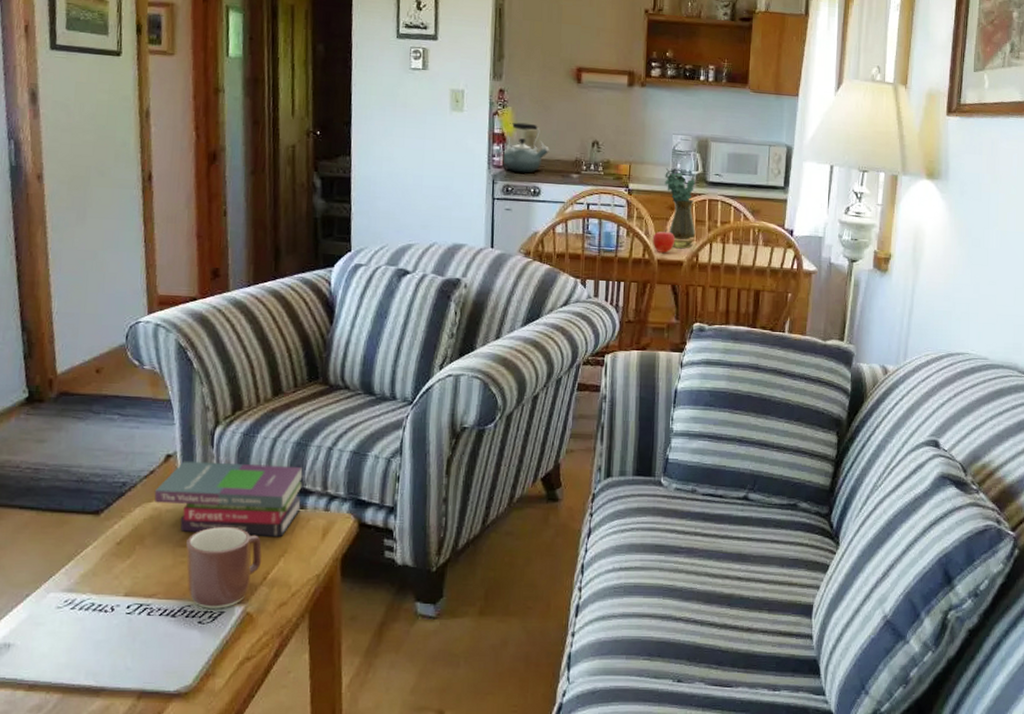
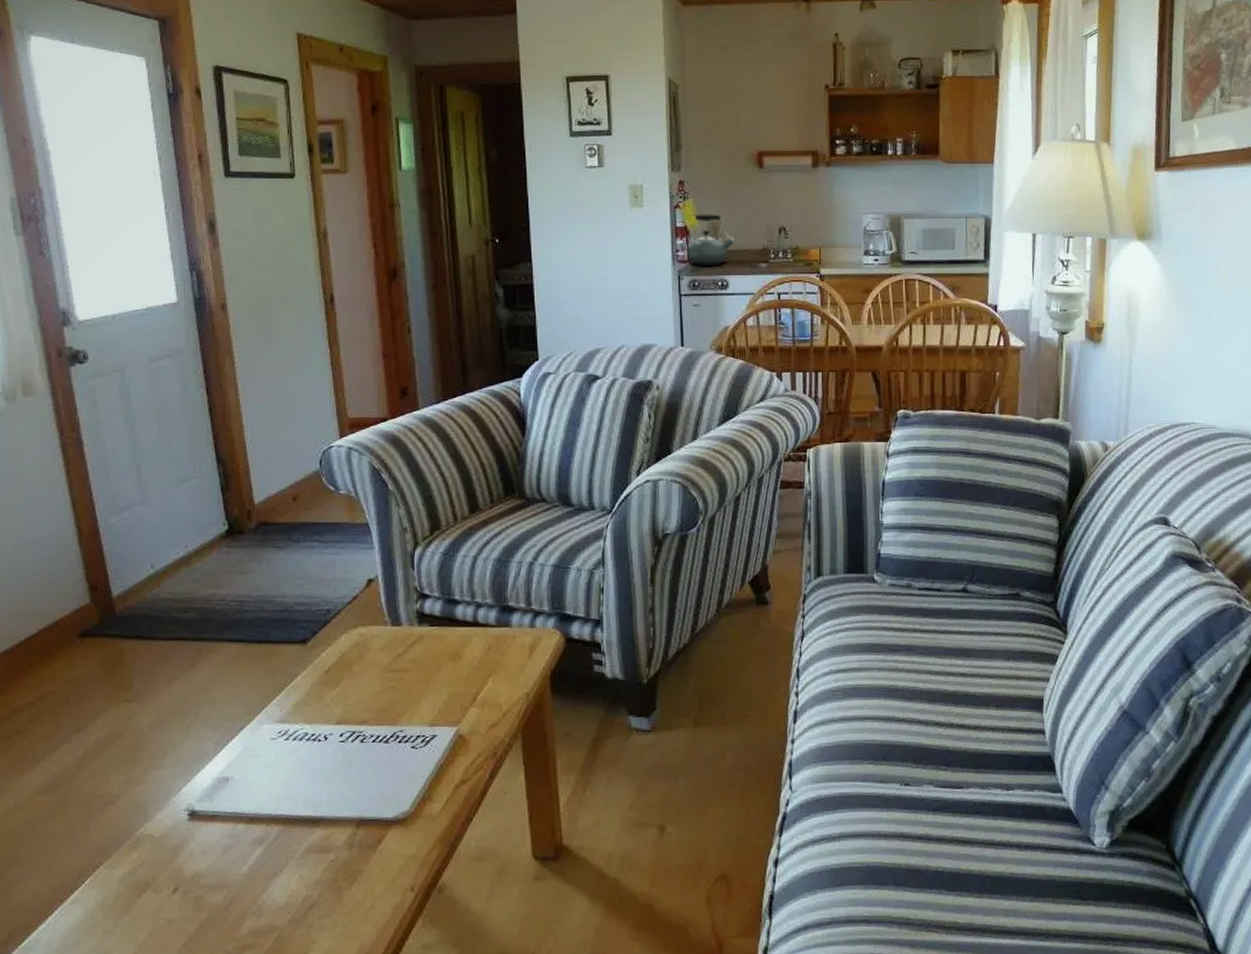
books: present [154,461,303,537] -> none [358,583,506,657]
mug: present [186,526,262,609] -> none [394,648,470,733]
fruit: present [652,230,675,253] -> none [849,314,873,339]
vase: present [665,168,696,249] -> none [857,250,894,333]

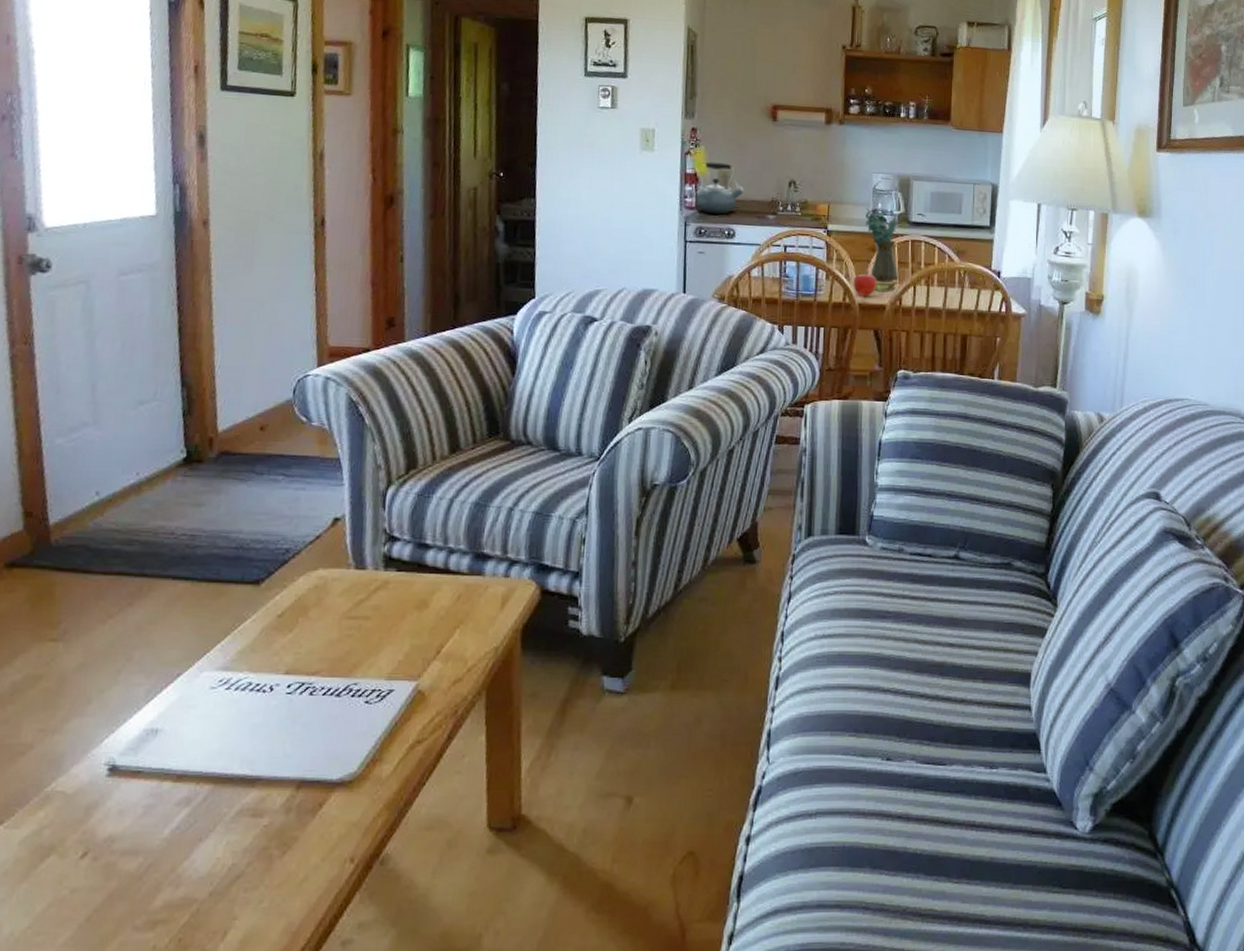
fruit: none [849,314,873,339] -> present [853,272,877,296]
vase: none [857,250,894,333] -> present [865,208,899,292]

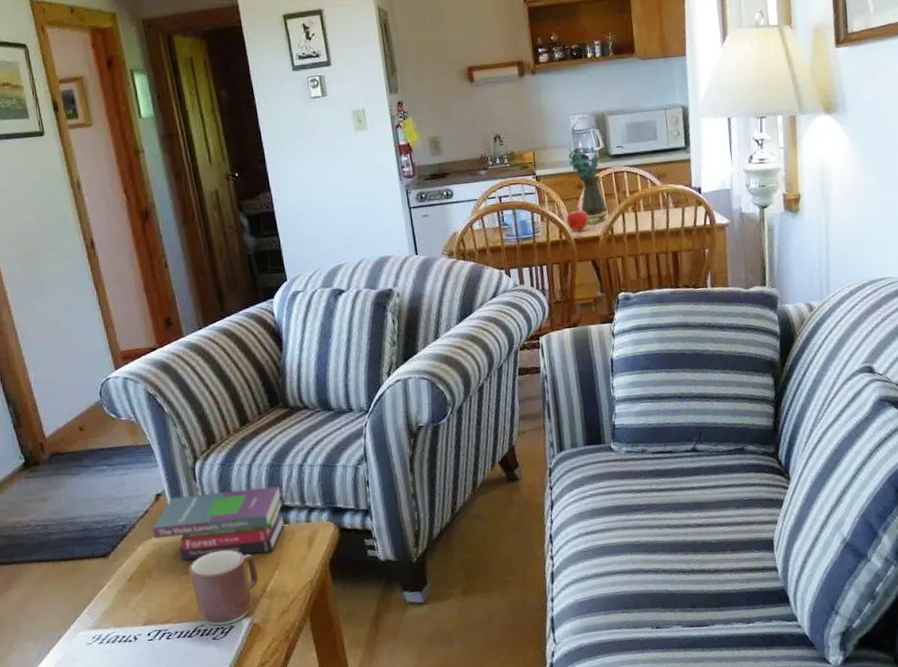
books: none [319,524,481,606] -> present [151,486,285,561]
mug: none [353,595,436,687] -> present [188,549,258,626]
kettle: present [694,161,745,215] -> none [410,129,456,179]

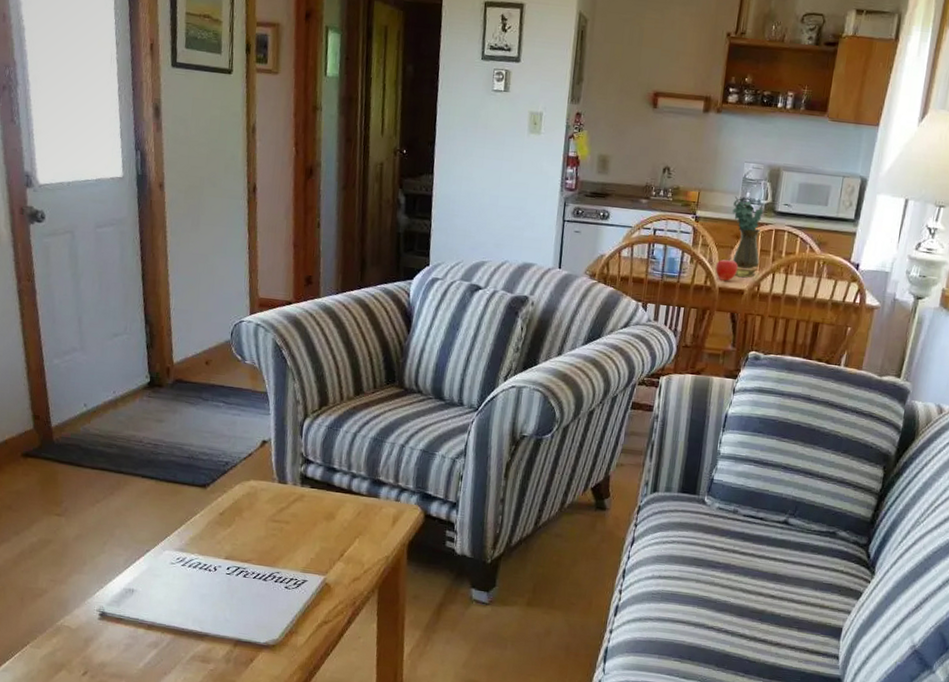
books: present [151,486,285,561] -> none [251,447,378,520]
mug: present [188,549,258,626] -> none [276,506,341,578]

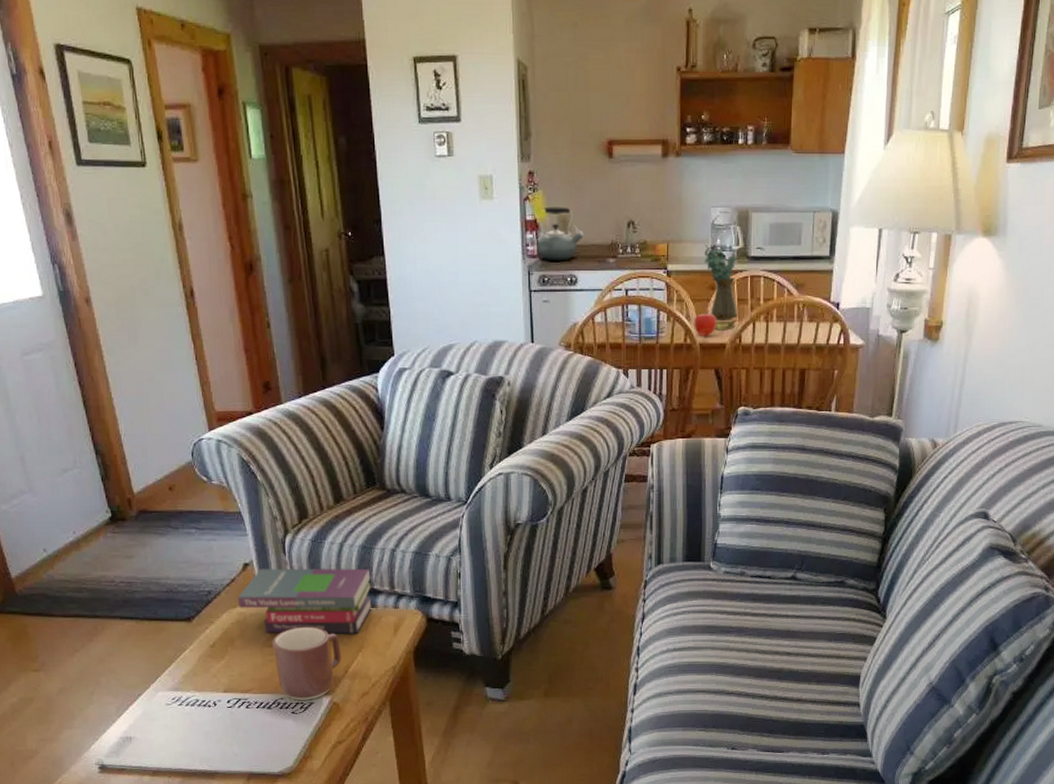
books: none [251,447,378,520] -> present [237,568,372,634]
mug: none [276,506,341,578] -> present [272,626,341,700]
kettle: none [573,145,622,197] -> present [536,206,585,261]

